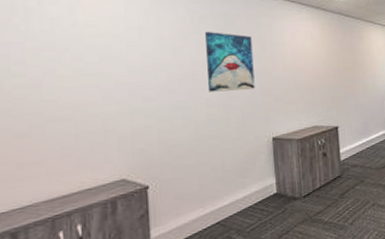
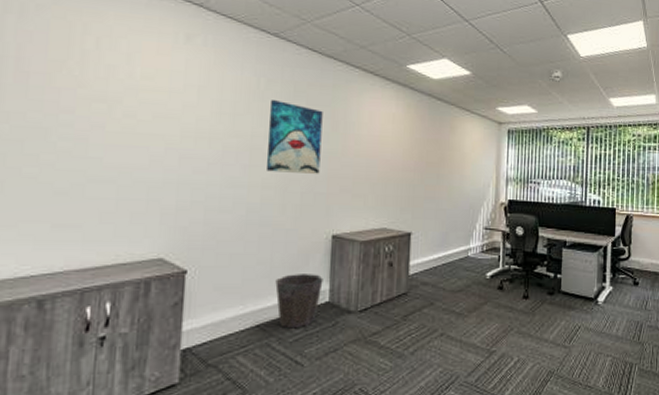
waste bin: none [228,172,270,221] -> present [275,274,323,329]

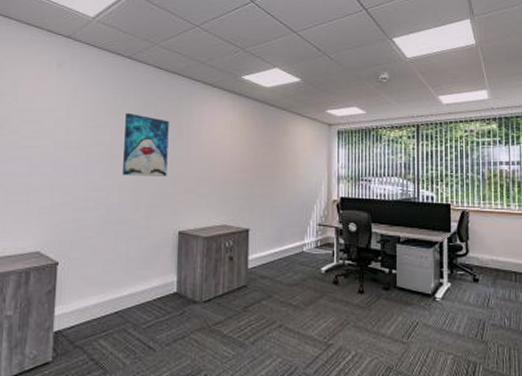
waste bin: present [275,274,323,329] -> none [130,266,172,316]

